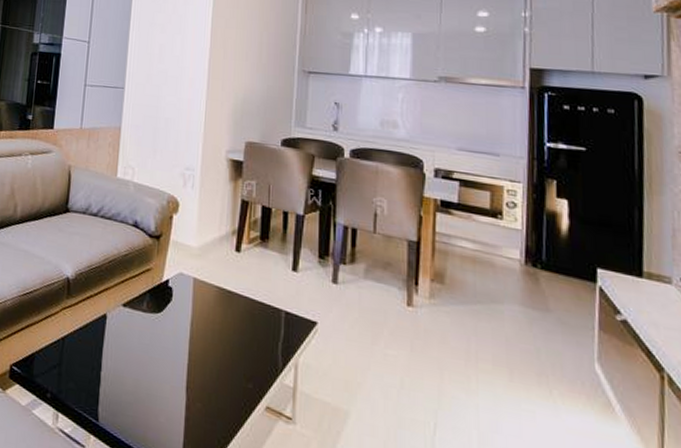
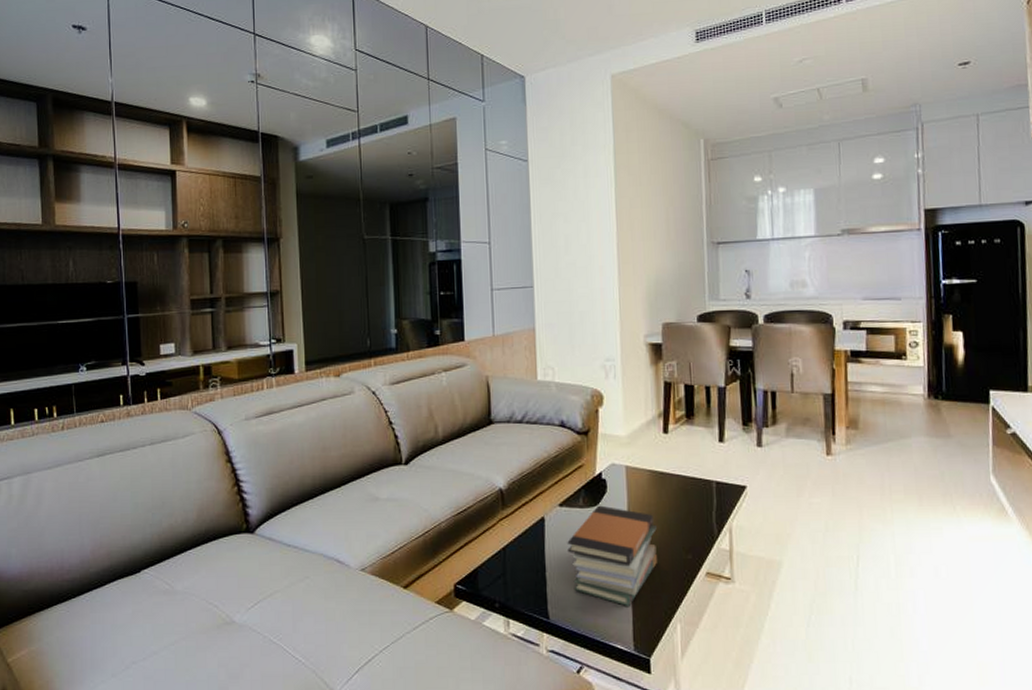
book stack: none [125,312,219,426] -> present [567,505,657,606]

